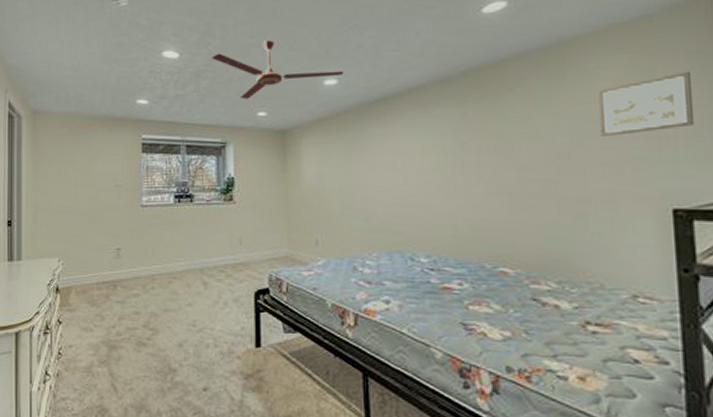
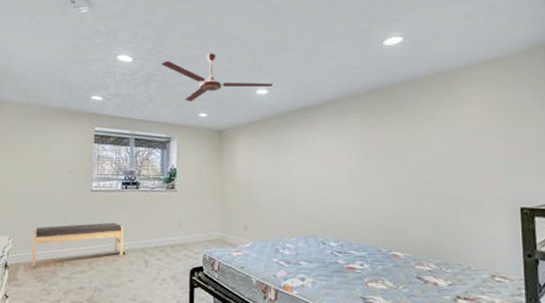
bench: none [83,240,179,291] -> present [31,222,124,267]
picture frame: present [597,71,693,136] -> none [468,101,535,148]

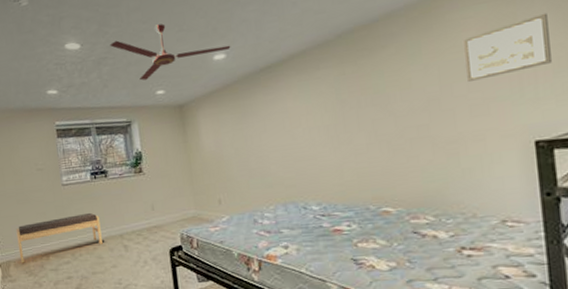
picture frame: none [468,101,535,148] -> present [462,12,552,81]

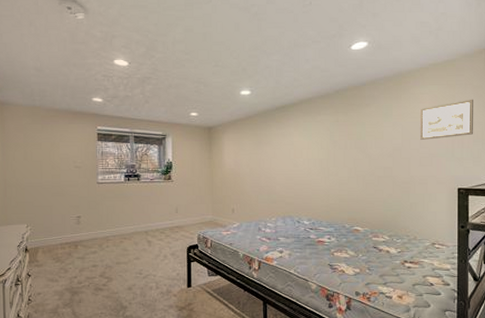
bench: present [16,212,103,263] -> none [48,209,129,250]
ceiling fan: present [110,23,231,81] -> none [155,57,255,102]

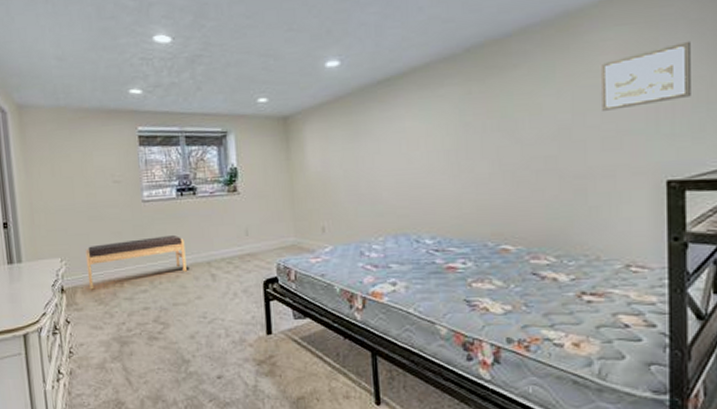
bench: none [48,209,129,250] -> present [85,234,187,290]

